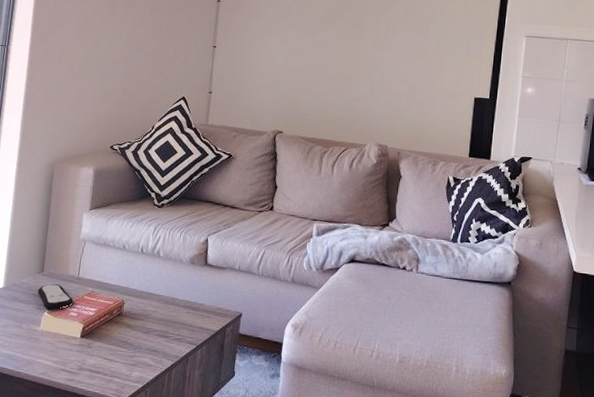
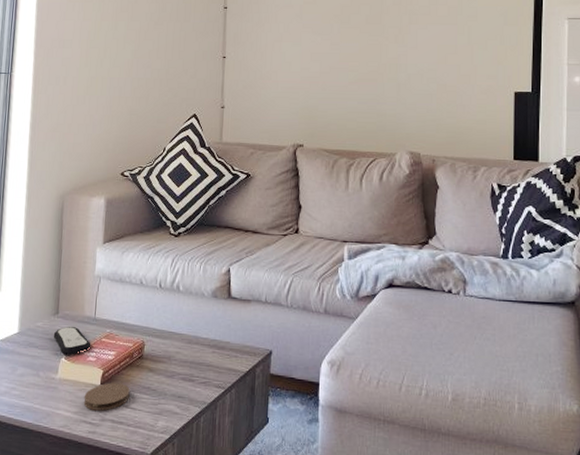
coaster: none [63,336,108,361] -> present [83,383,130,411]

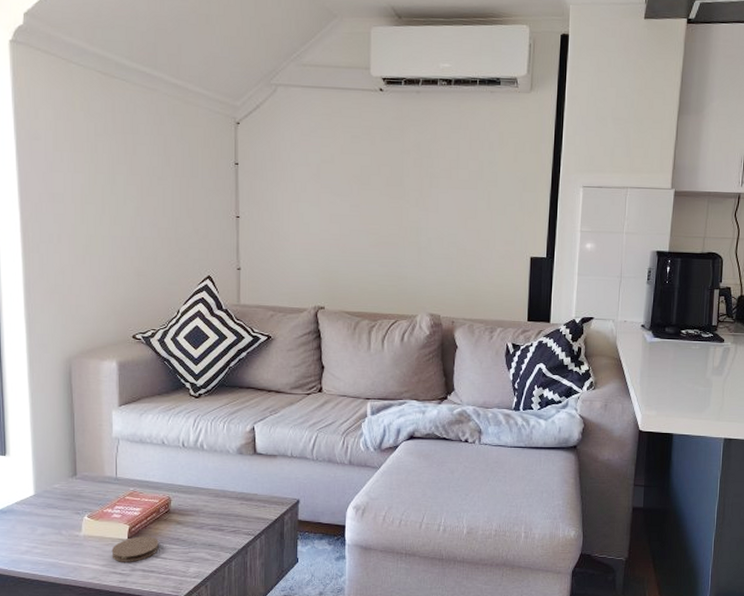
remote control: present [53,327,91,355] -> none [73,487,115,513]

